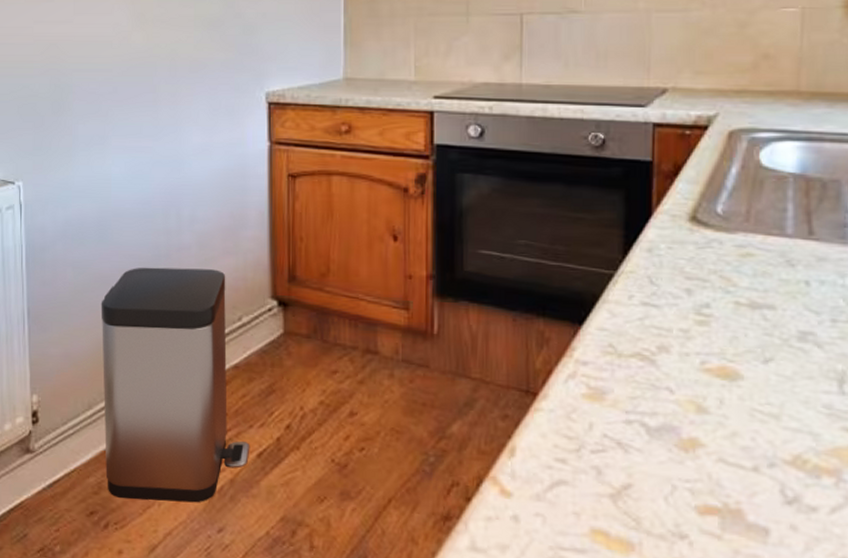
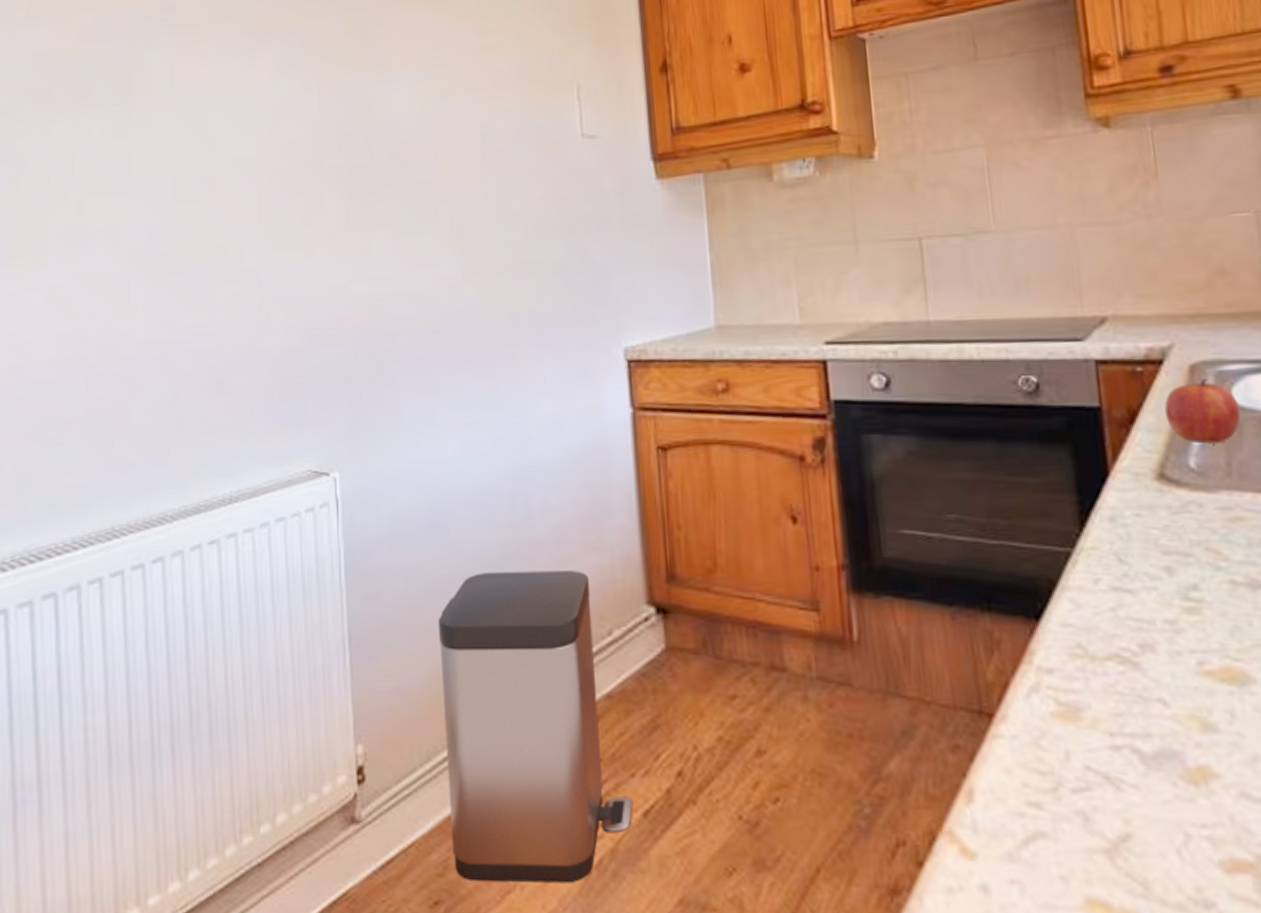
fruit: none [704,142,764,196] -> present [1164,378,1241,444]

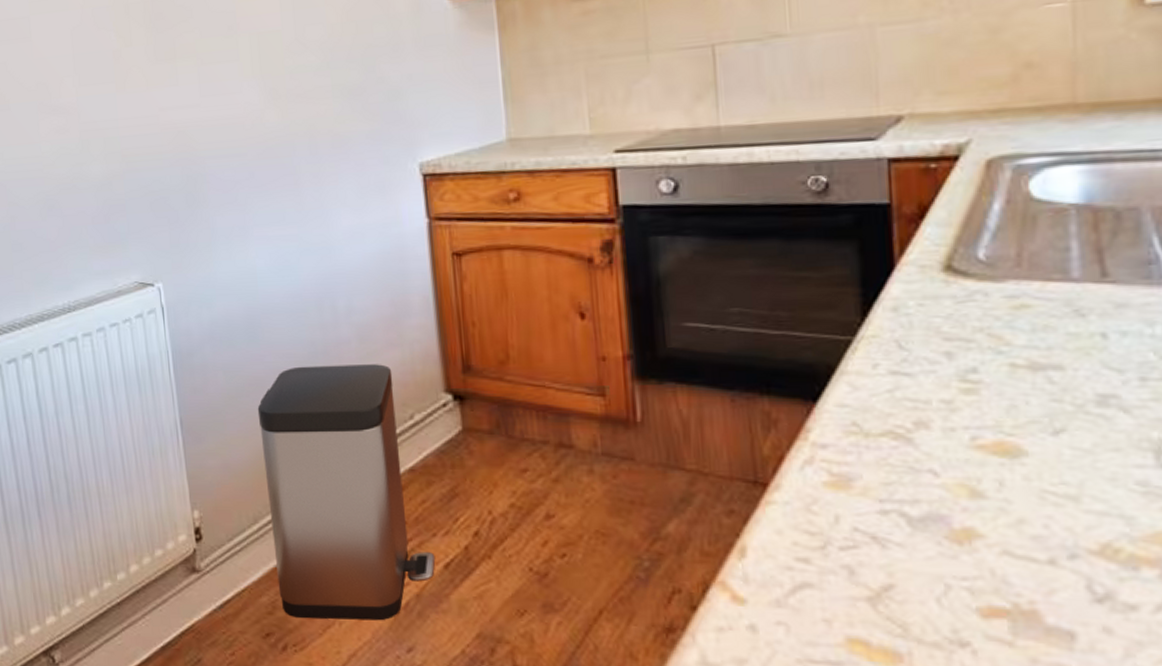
fruit: present [1164,378,1241,444] -> none [957,172,1036,237]

